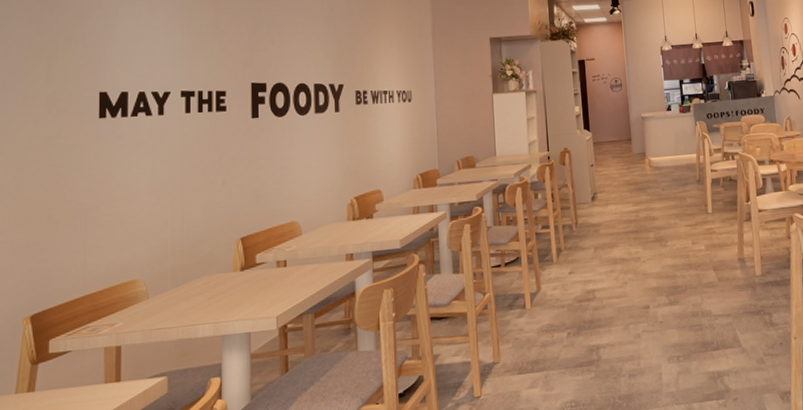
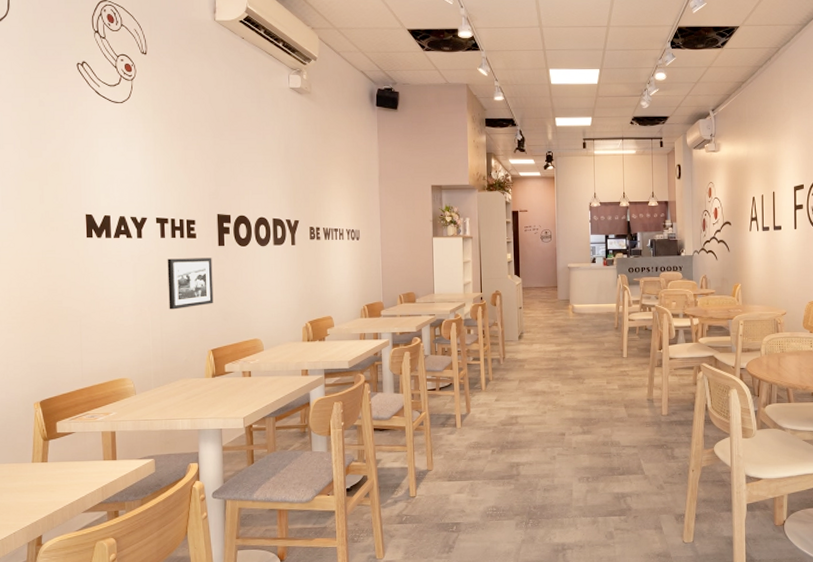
picture frame: none [192,132,245,195] -> present [167,257,214,310]

